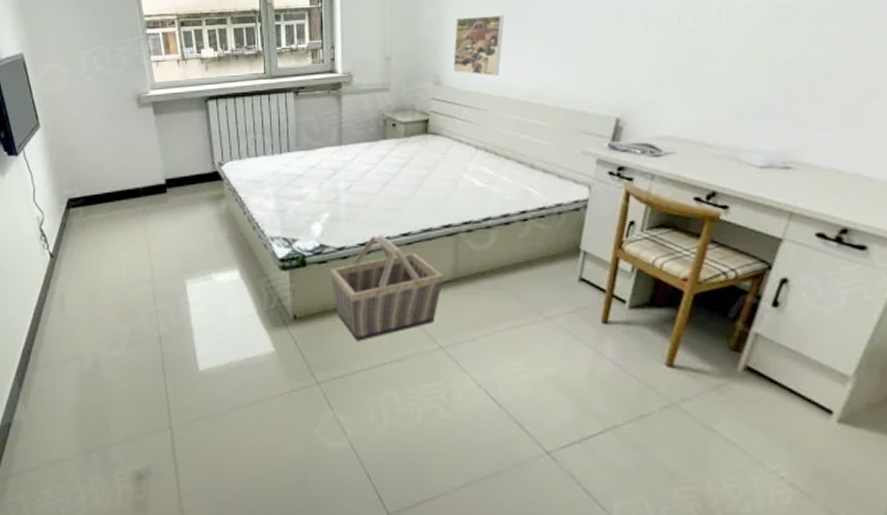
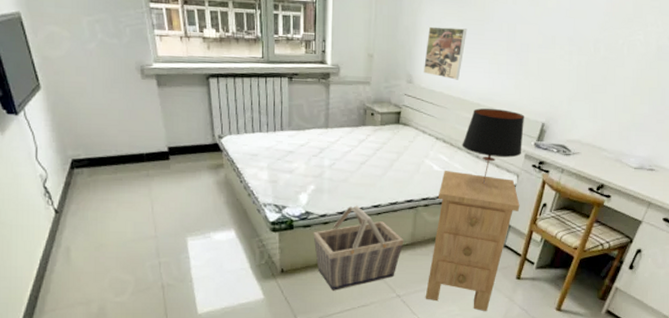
nightstand: none [477,186,597,369] -> present [425,171,520,312]
table lamp: none [509,106,592,200] -> present [462,108,525,184]

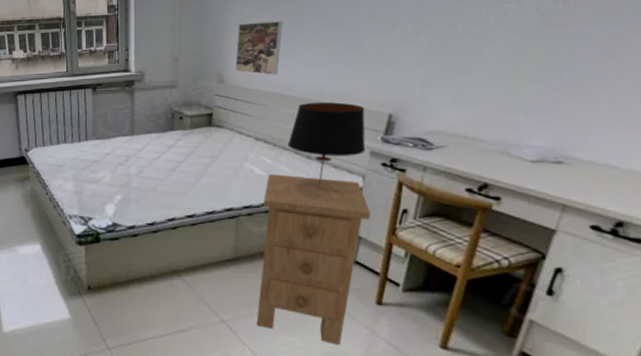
basket: present [313,205,404,291] -> none [121,215,225,312]

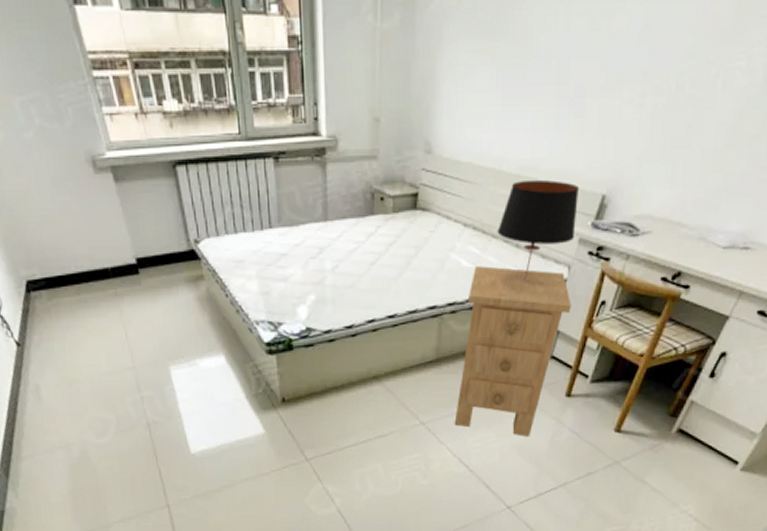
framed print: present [235,21,283,75] -> none [445,71,503,145]

